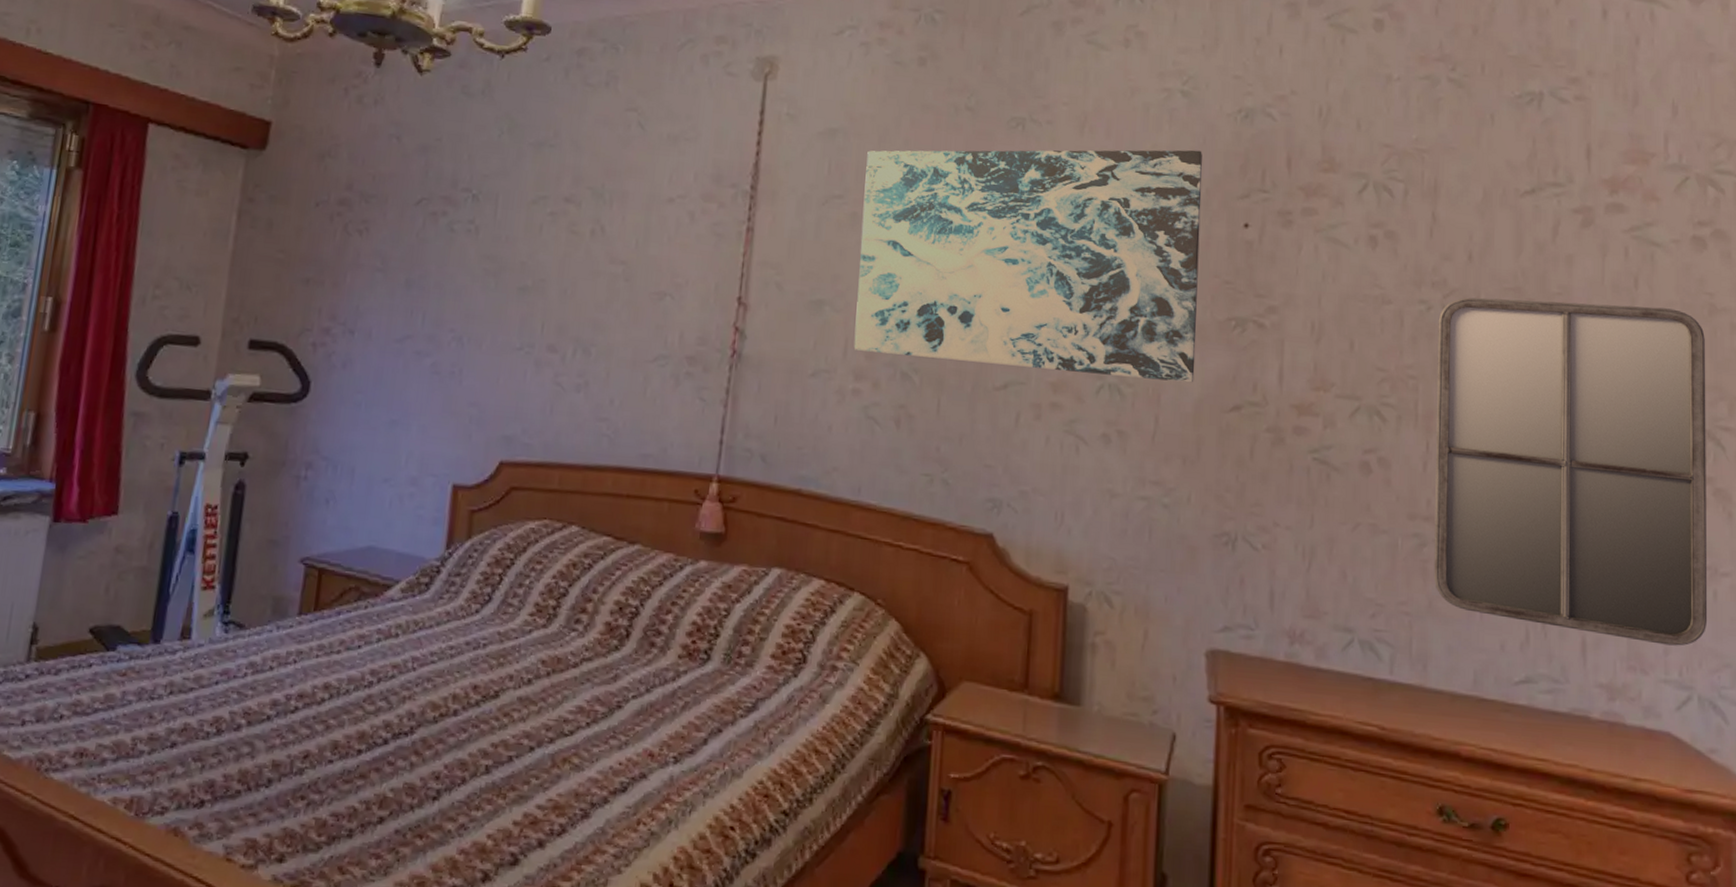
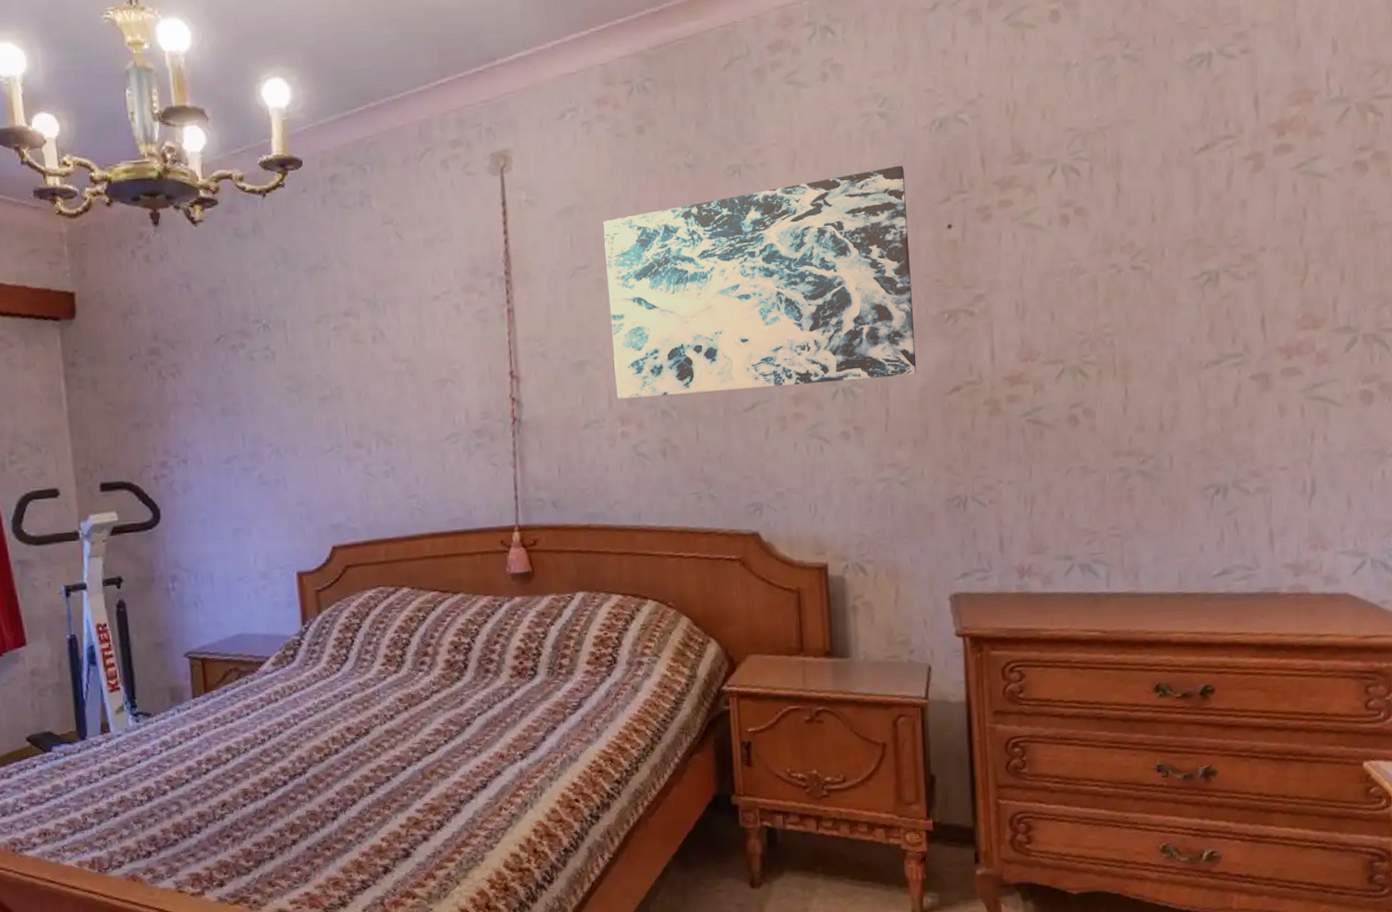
home mirror: present [1433,297,1708,646] -> none [1128,231,1378,525]

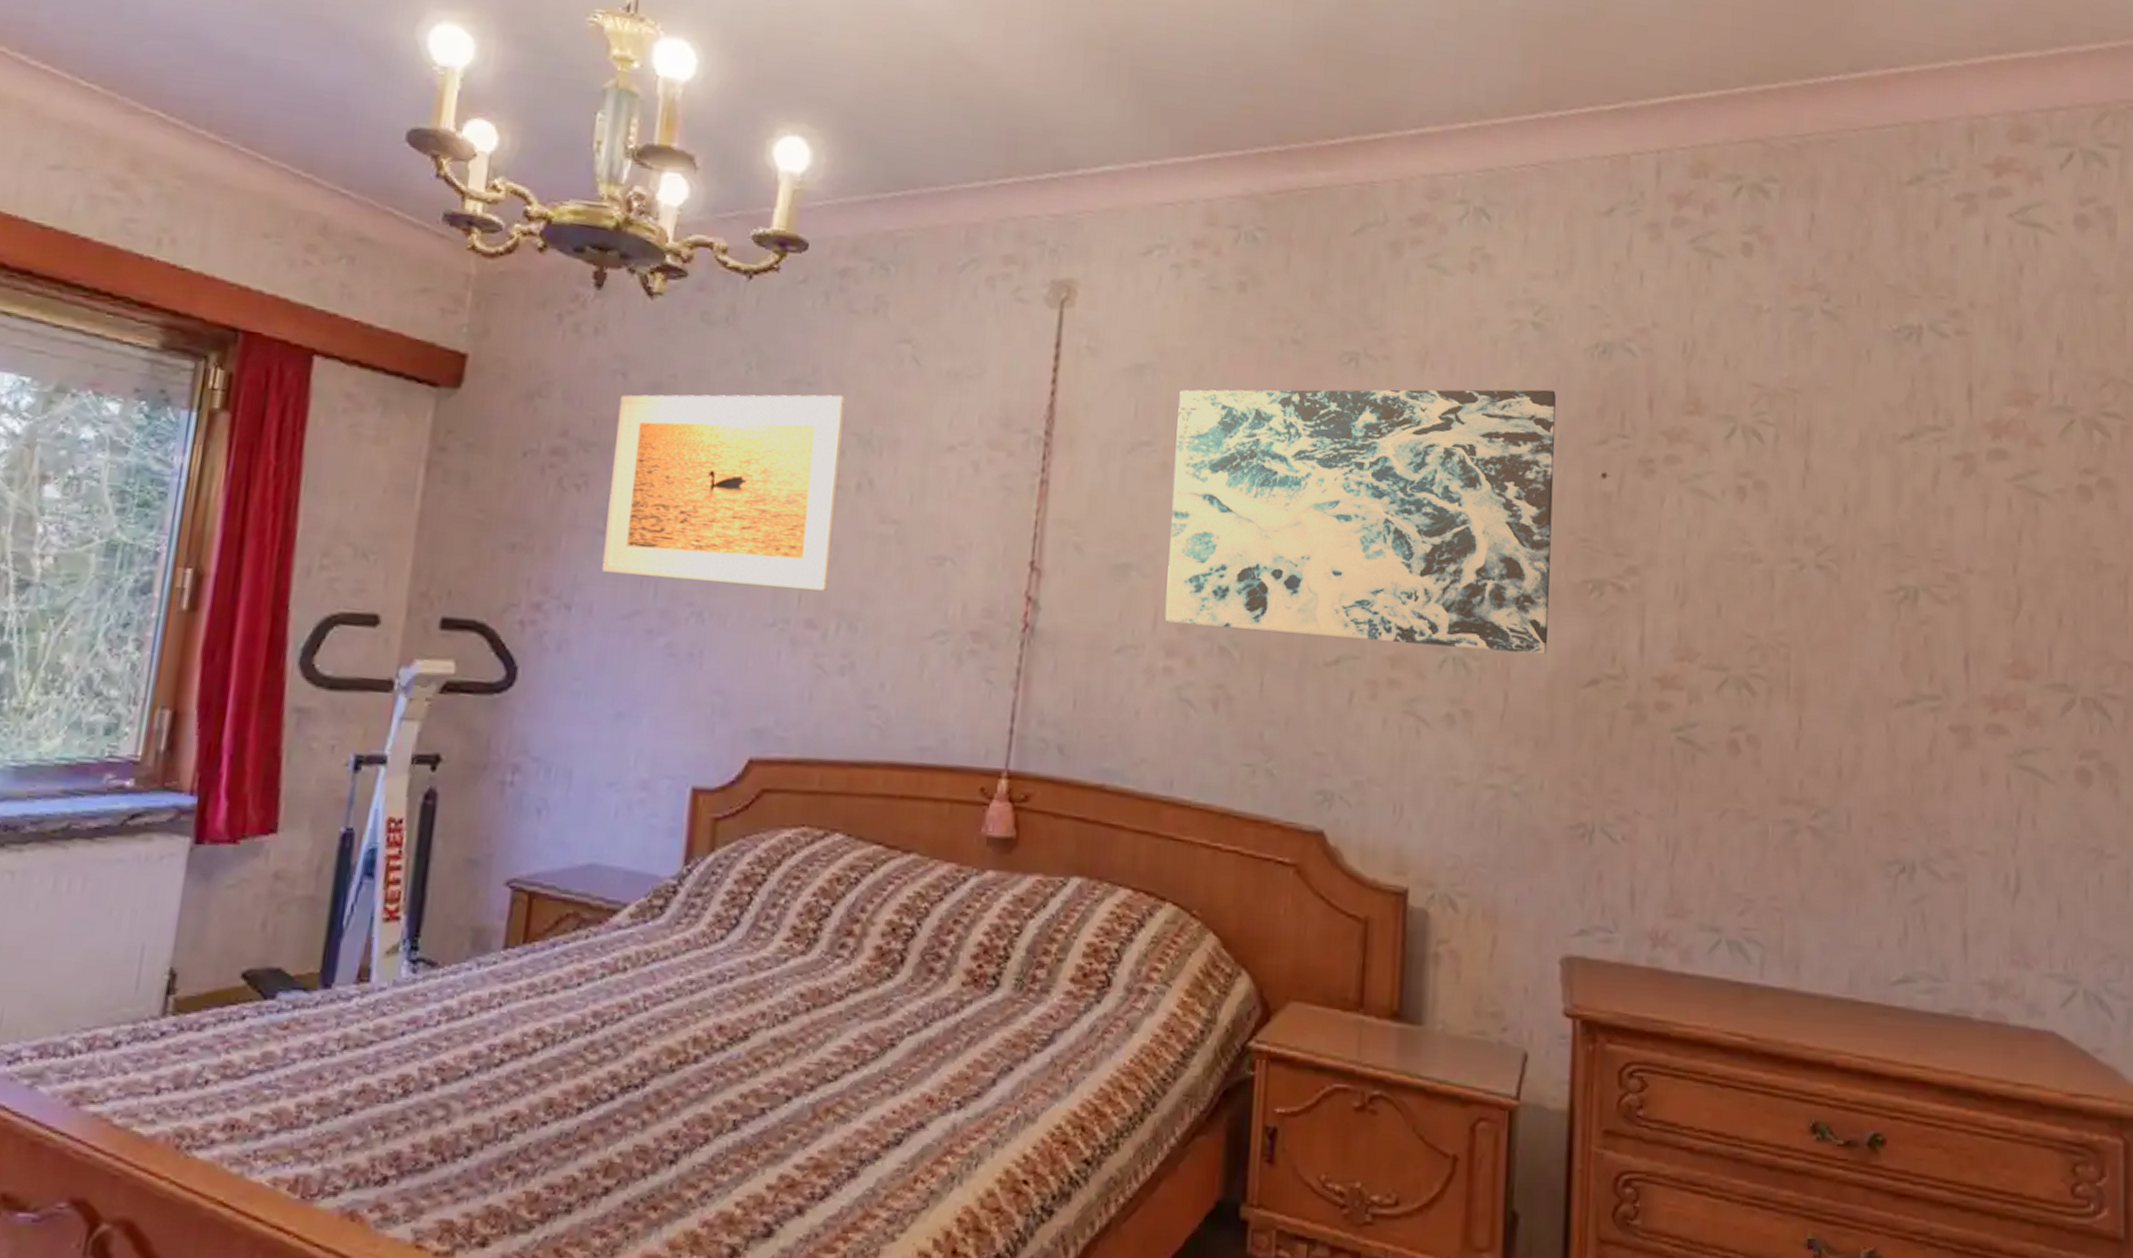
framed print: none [189,272,366,433] -> present [602,394,846,591]

